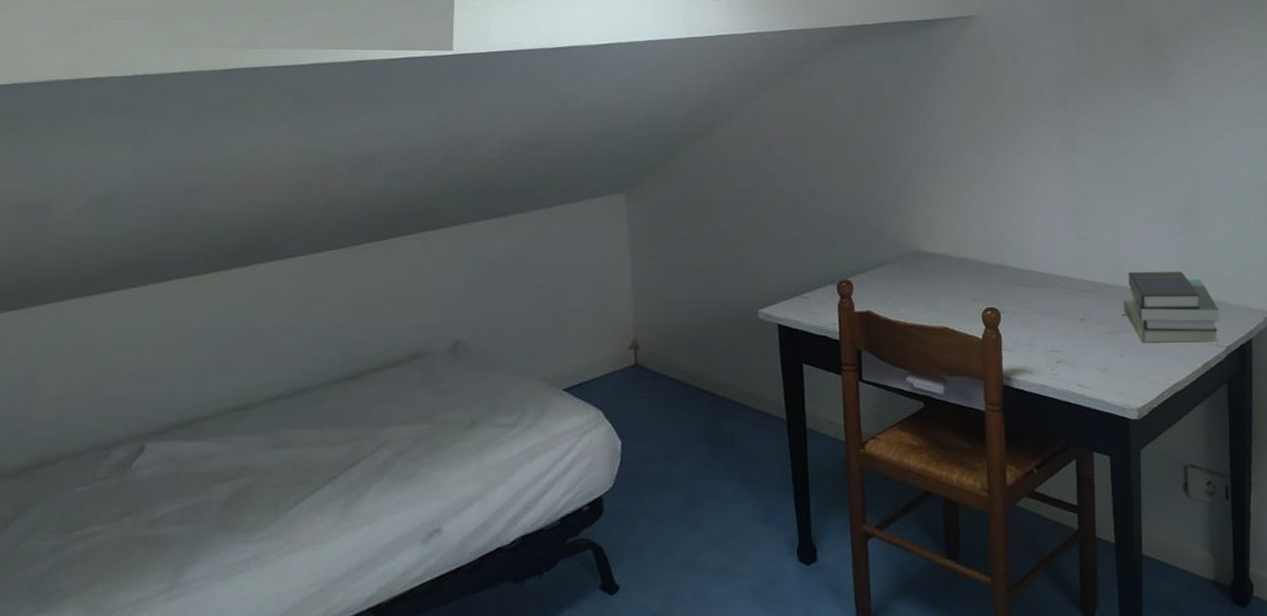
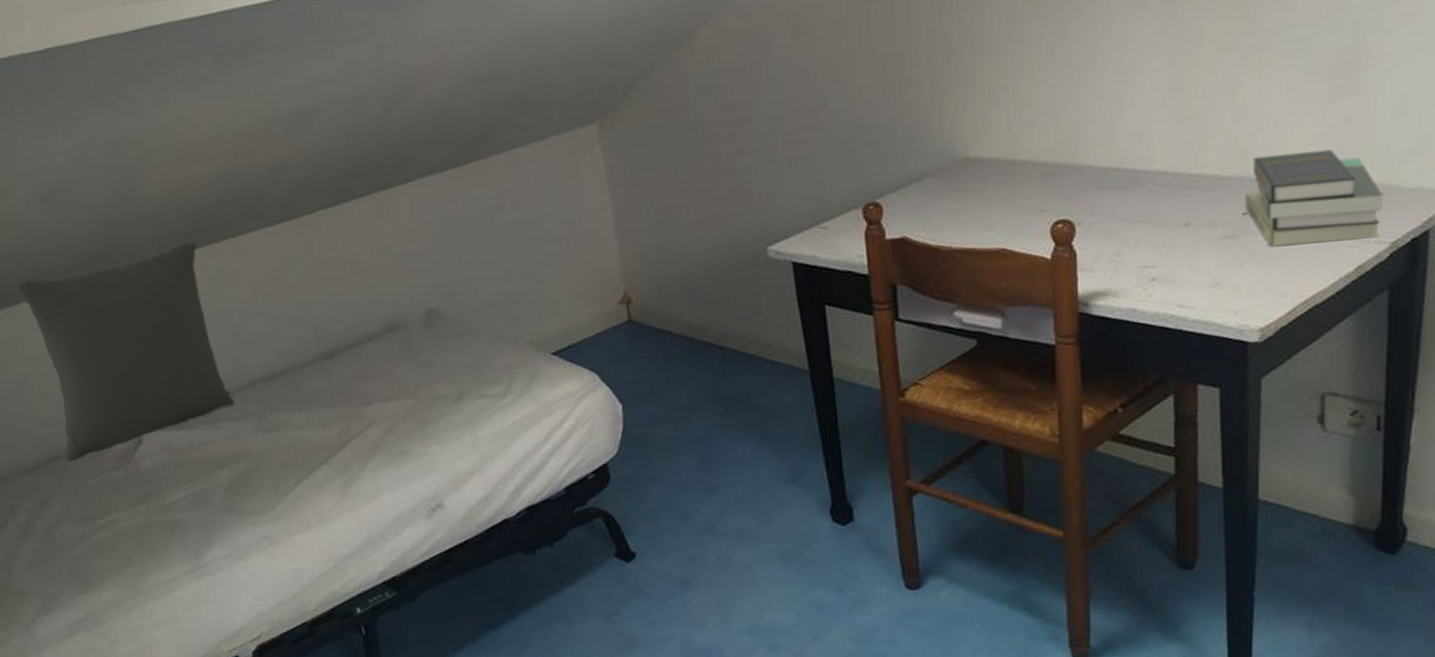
pillow: none [49,261,249,468] -> present [17,242,235,462]

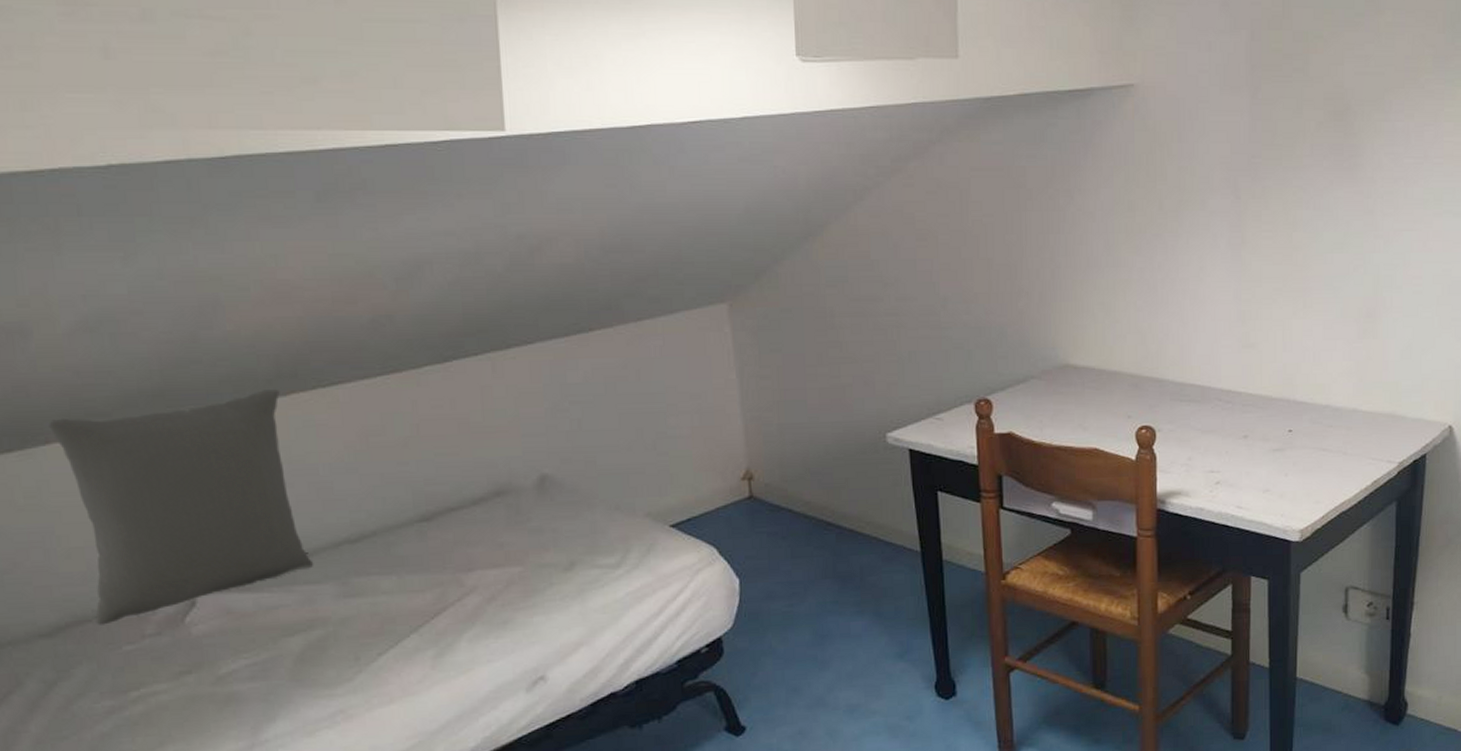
books: present [1244,149,1384,246] -> none [1290,381,1394,460]

